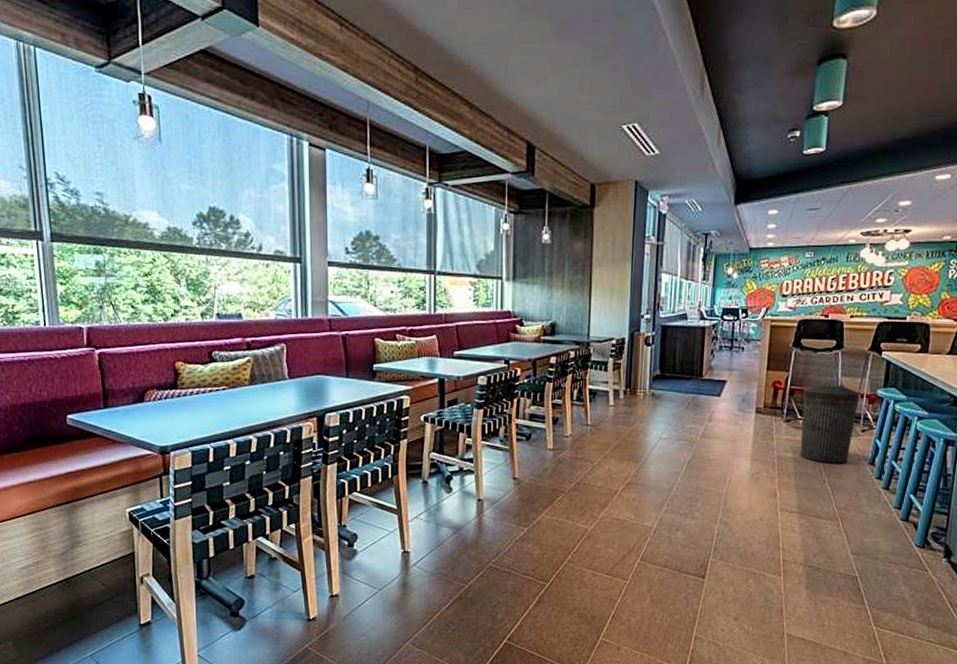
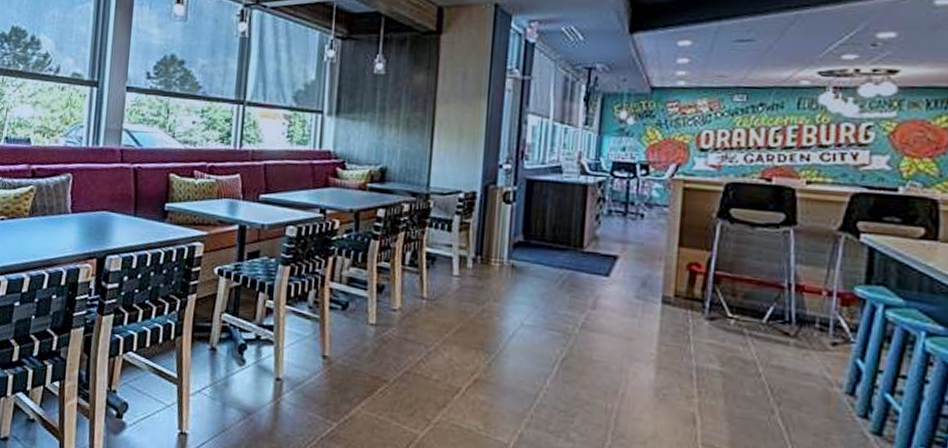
trash can: present [800,381,860,464] -> none [732,268,826,389]

